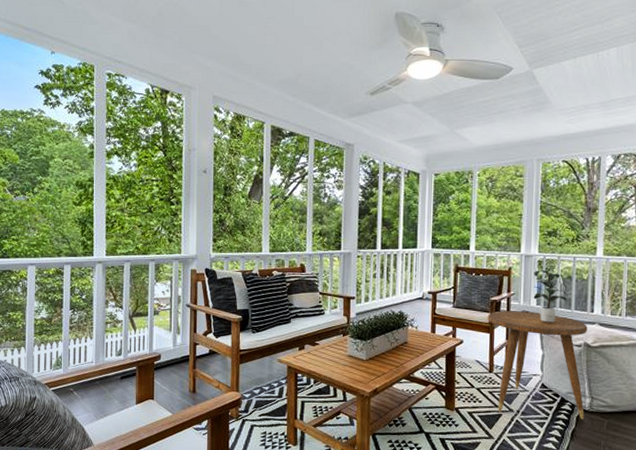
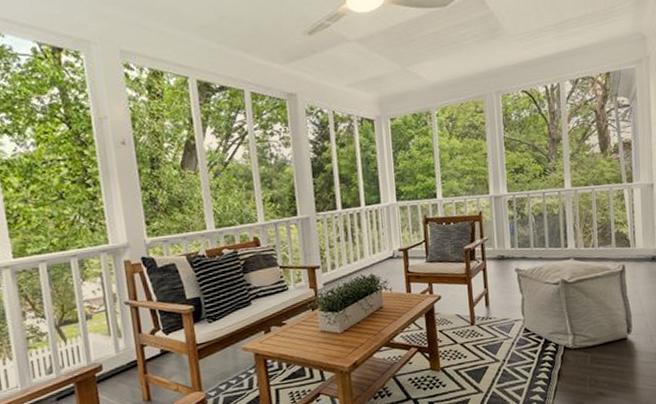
side table: present [488,310,588,420] -> none [463,255,569,364]
potted plant: present [533,270,569,323] -> none [505,210,542,265]

